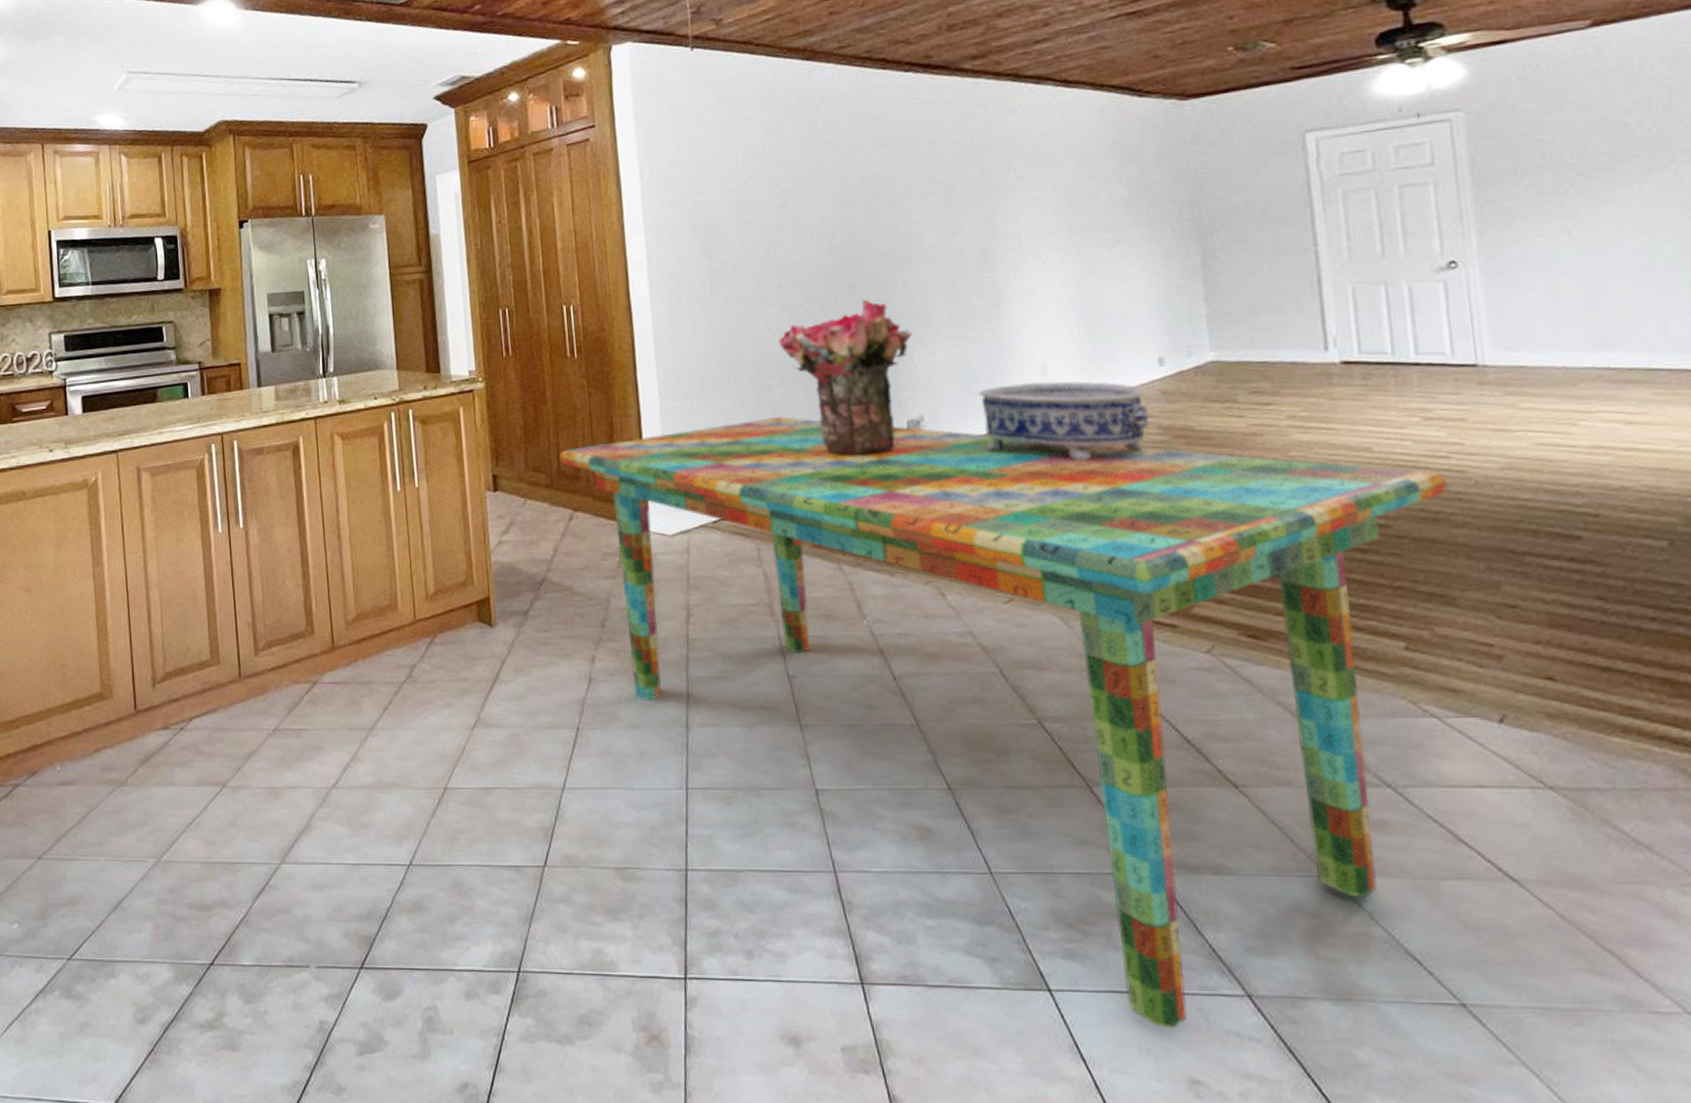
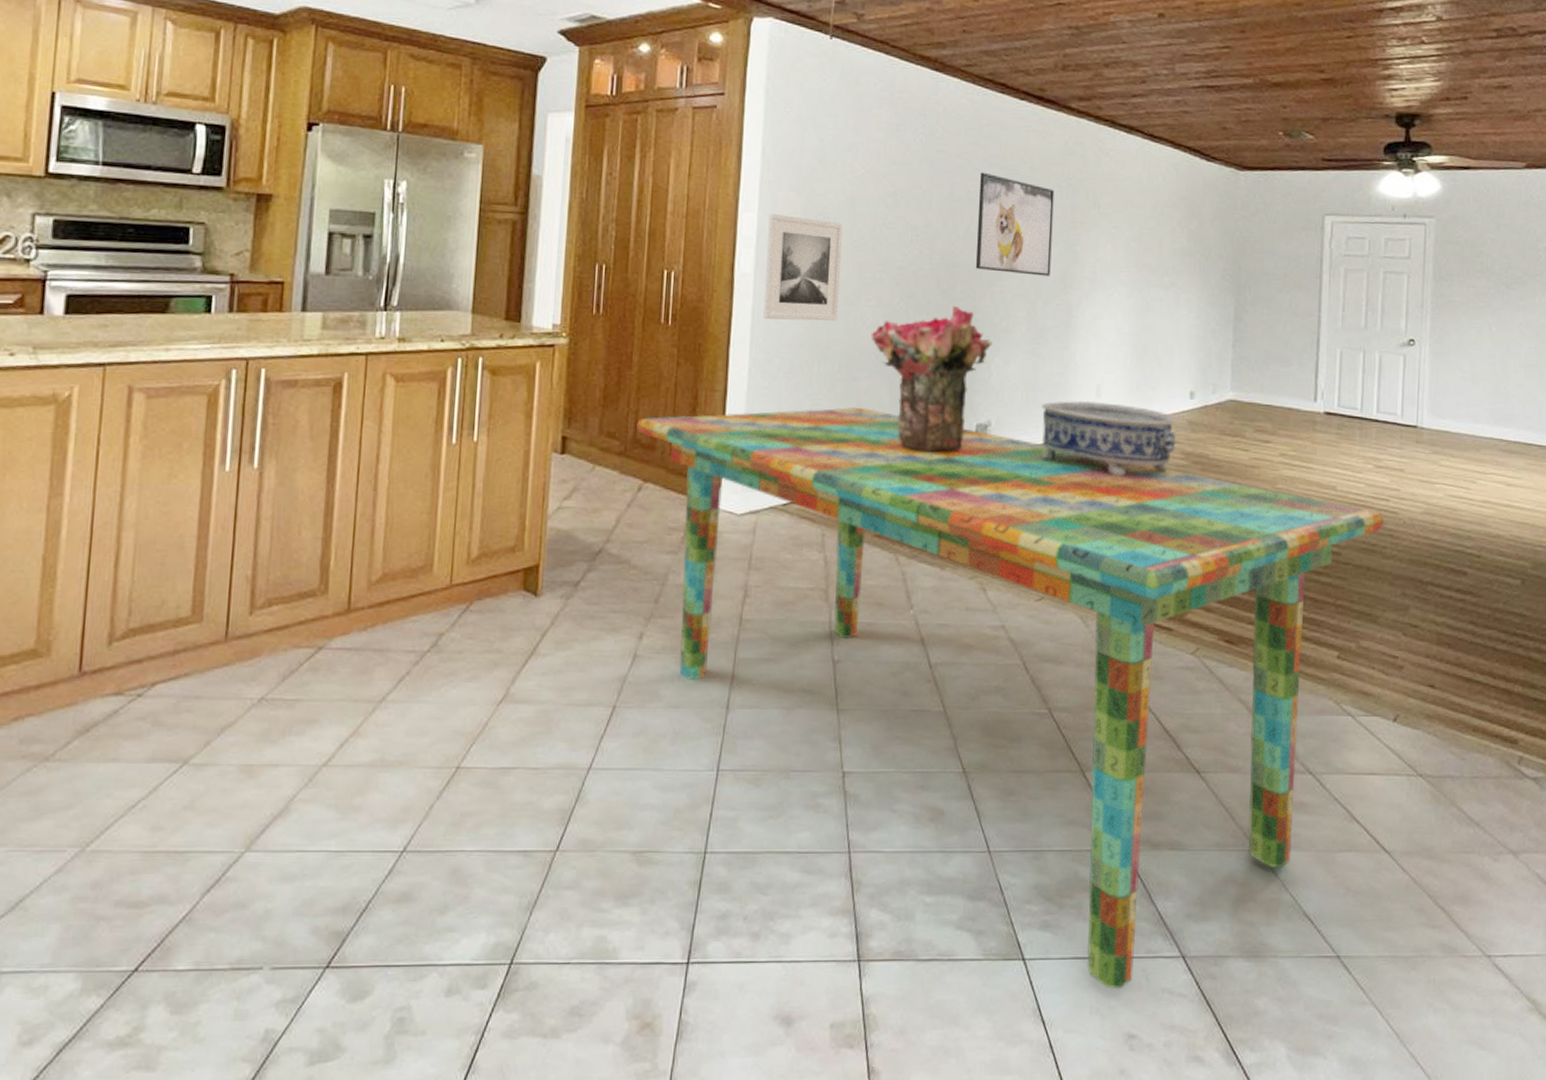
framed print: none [656,233,741,341] -> present [763,214,842,321]
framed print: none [871,155,968,258] -> present [975,172,1054,276]

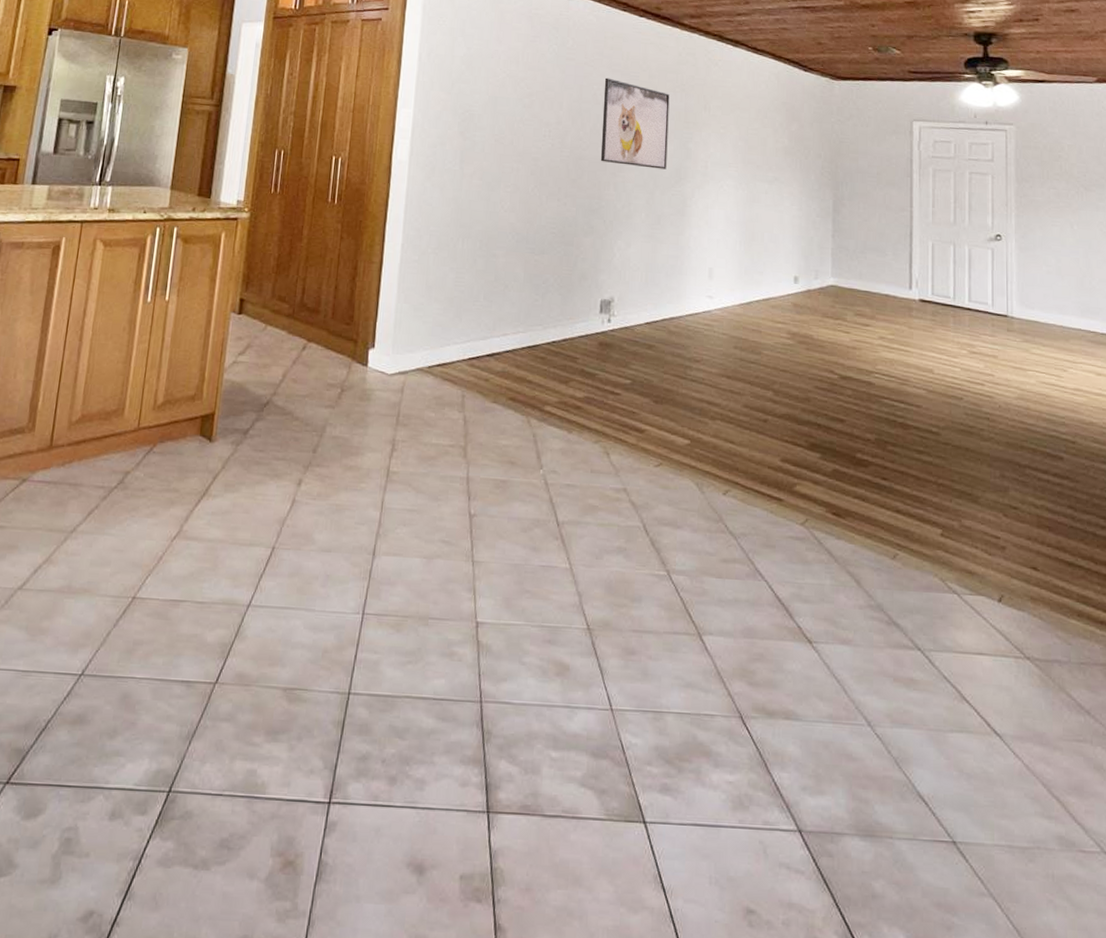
dining table: present [636,408,1385,990] -> none [304,281,981,861]
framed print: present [763,214,842,321] -> none [416,110,485,204]
bouquet: present [870,305,993,452] -> none [508,193,615,324]
decorative bowl: present [1040,400,1177,477] -> none [658,281,783,353]

